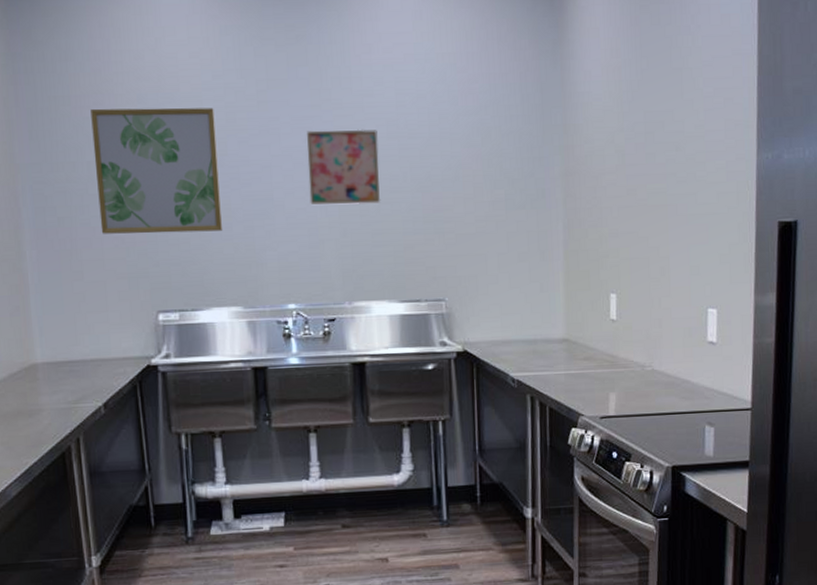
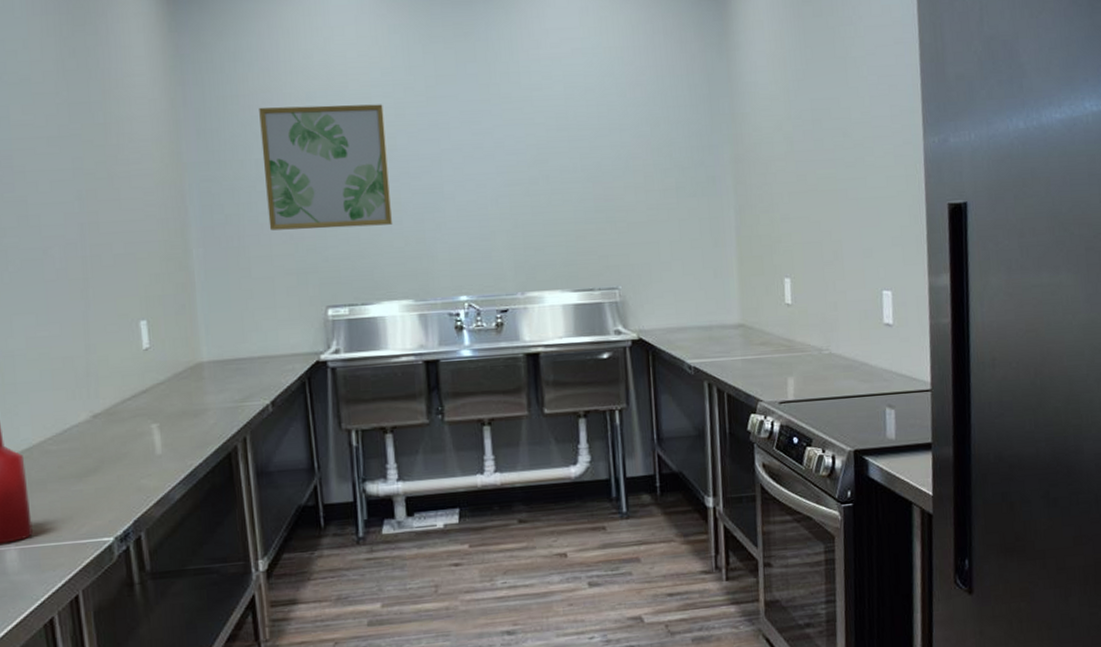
wall art: present [306,129,381,206] -> none [475,122,552,198]

